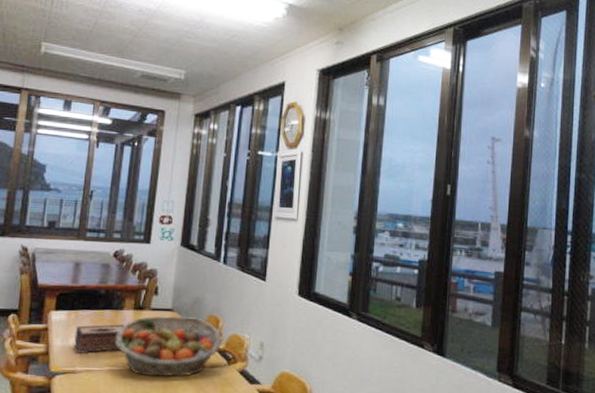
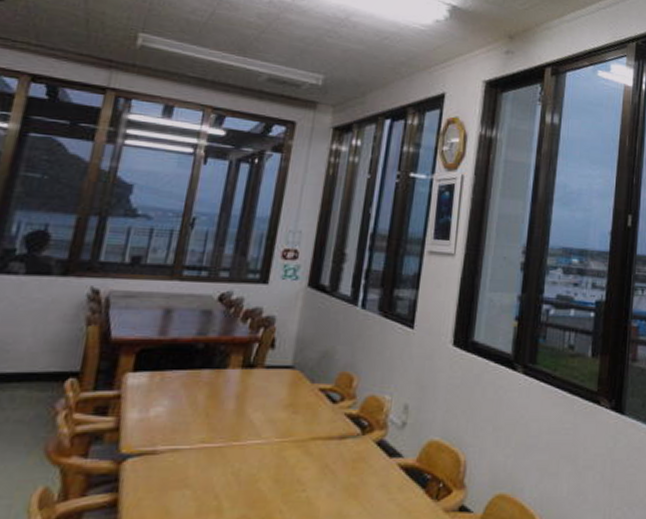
tissue box: present [74,324,125,354] -> none [156,387,228,427]
fruit basket: present [116,315,222,377] -> none [214,374,356,454]

